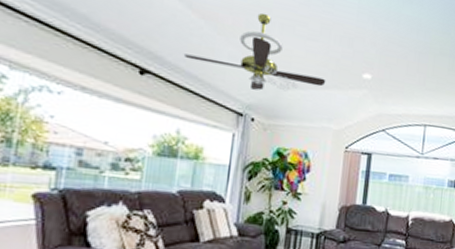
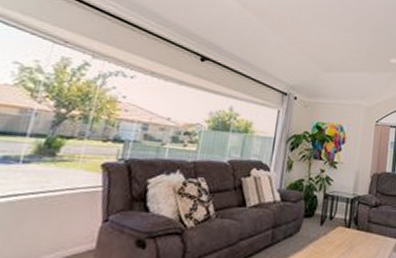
ceiling fan: present [183,13,326,92] -> none [238,10,359,74]

